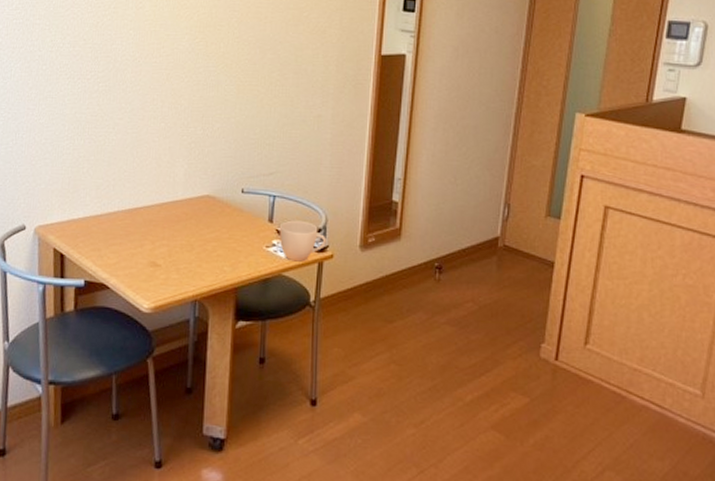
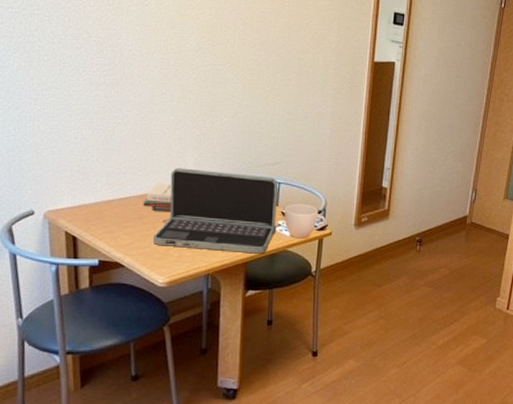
books: none [130,197,160,229] -> present [143,183,172,212]
laptop: none [140,179,273,279] -> present [153,168,278,254]

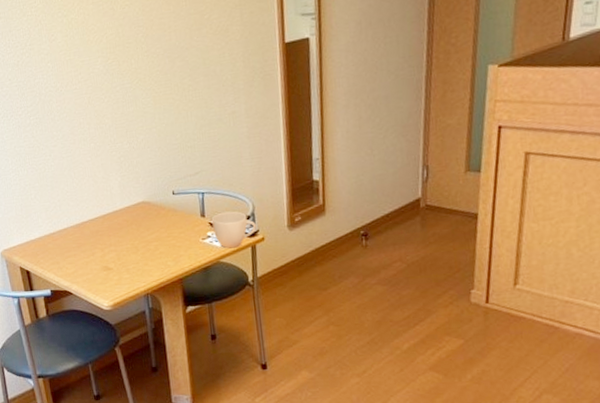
books: present [143,183,172,212] -> none [79,210,106,239]
laptop: present [153,168,278,254] -> none [93,188,207,271]

